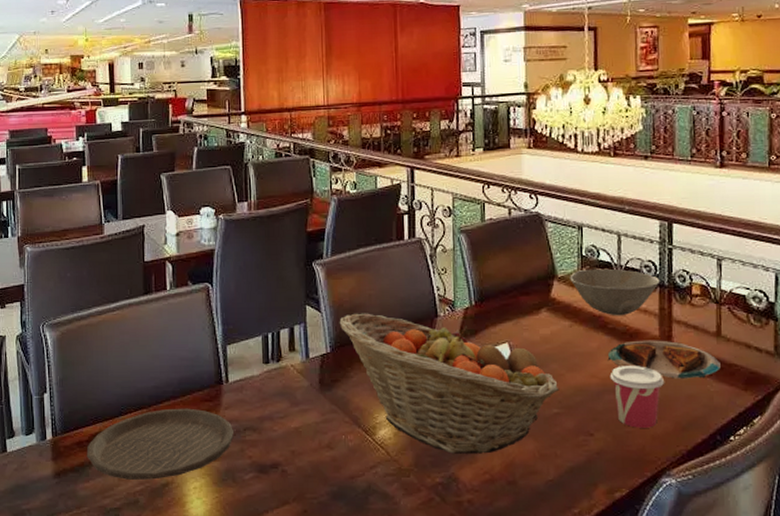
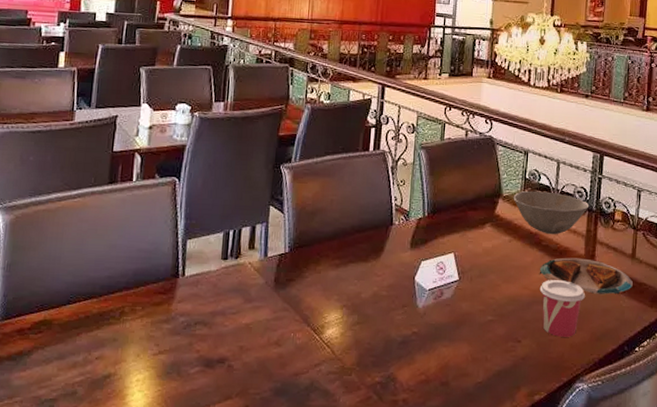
plate: present [86,408,234,481] -> none [26,299,184,371]
fruit basket: present [339,313,560,454] -> none [300,216,495,356]

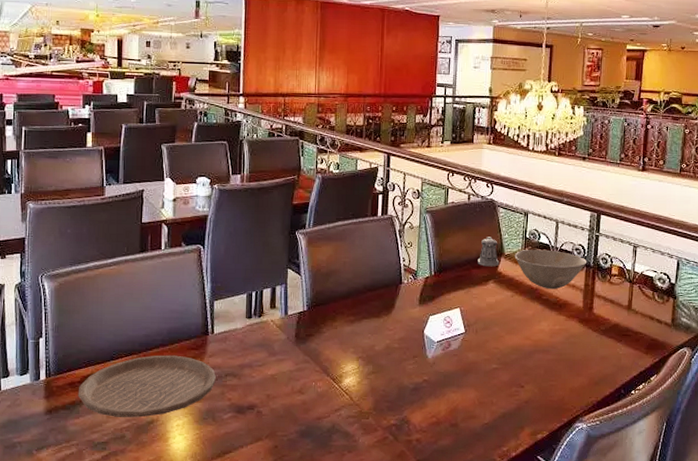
plate: none [26,299,184,371] -> present [78,355,216,418]
pepper shaker: none [474,176,498,209] -> present [477,237,500,267]
plate: present [539,257,633,295] -> none [540,310,629,343]
cup: present [539,280,585,337] -> none [540,331,583,382]

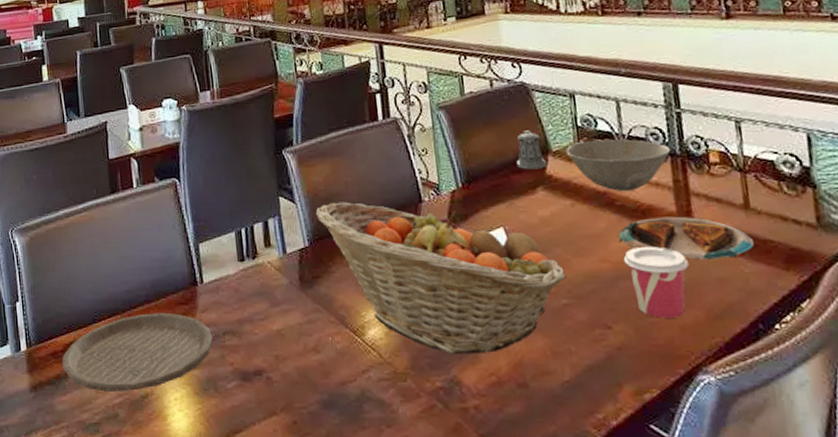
fruit basket: none [316,277,499,401] -> present [315,201,567,354]
plate: none [540,310,629,343] -> present [618,216,754,260]
cup: none [540,331,583,382] -> present [623,246,688,318]

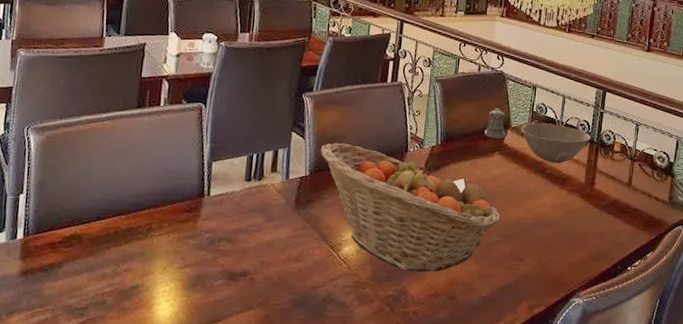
plate: present [62,312,213,393] -> none [57,216,209,282]
plate: present [618,216,754,260] -> none [542,184,628,219]
cup: present [623,246,688,318] -> none [542,205,584,257]

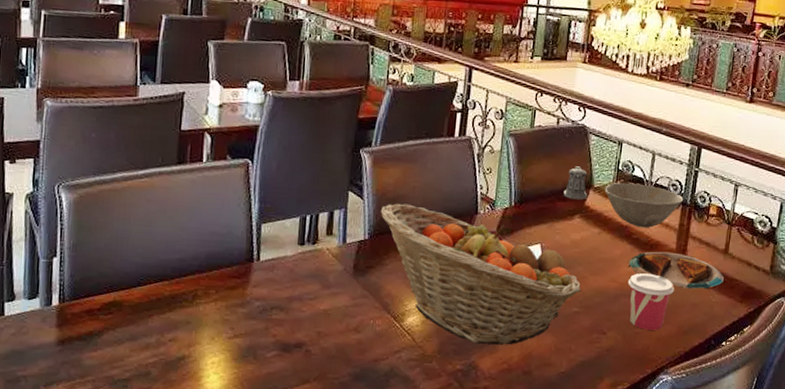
plate: none [542,184,628,219] -> present [628,251,724,290]
cup: none [542,205,584,257] -> present [627,273,674,330]

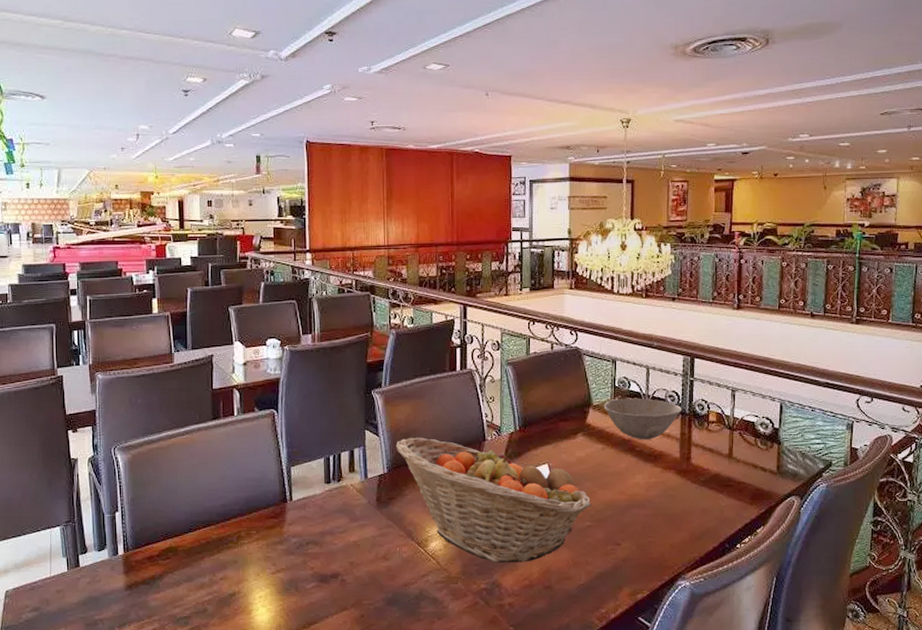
pepper shaker: present [563,166,588,200] -> none [564,387,588,419]
cup: present [627,273,674,330] -> none [636,484,682,538]
plate: present [628,251,724,290] -> none [634,461,731,495]

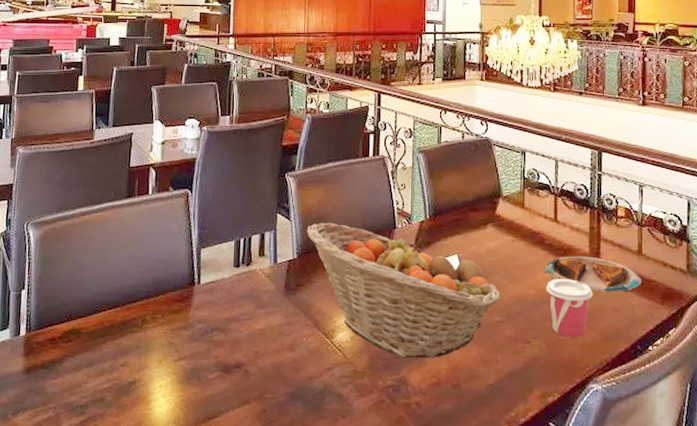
bowl: present [603,398,682,440] -> none [513,190,591,234]
plate: none [634,461,731,495] -> present [544,256,641,293]
cup: none [636,484,682,538] -> present [546,279,592,337]

